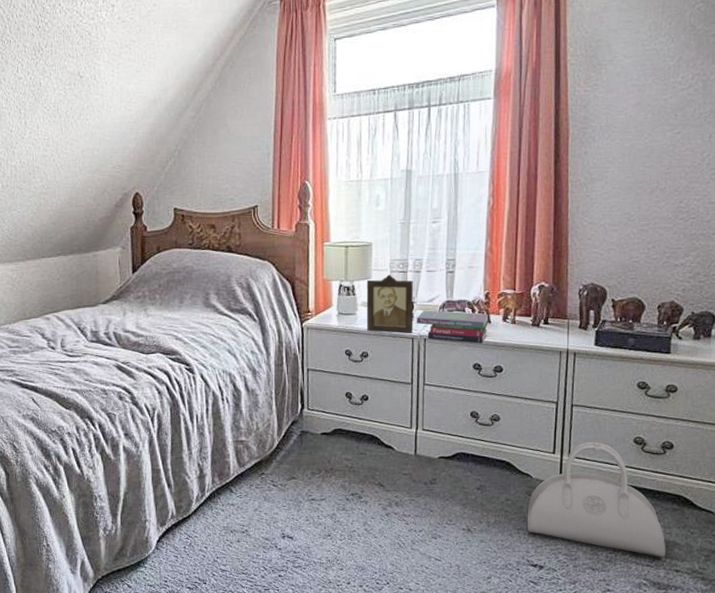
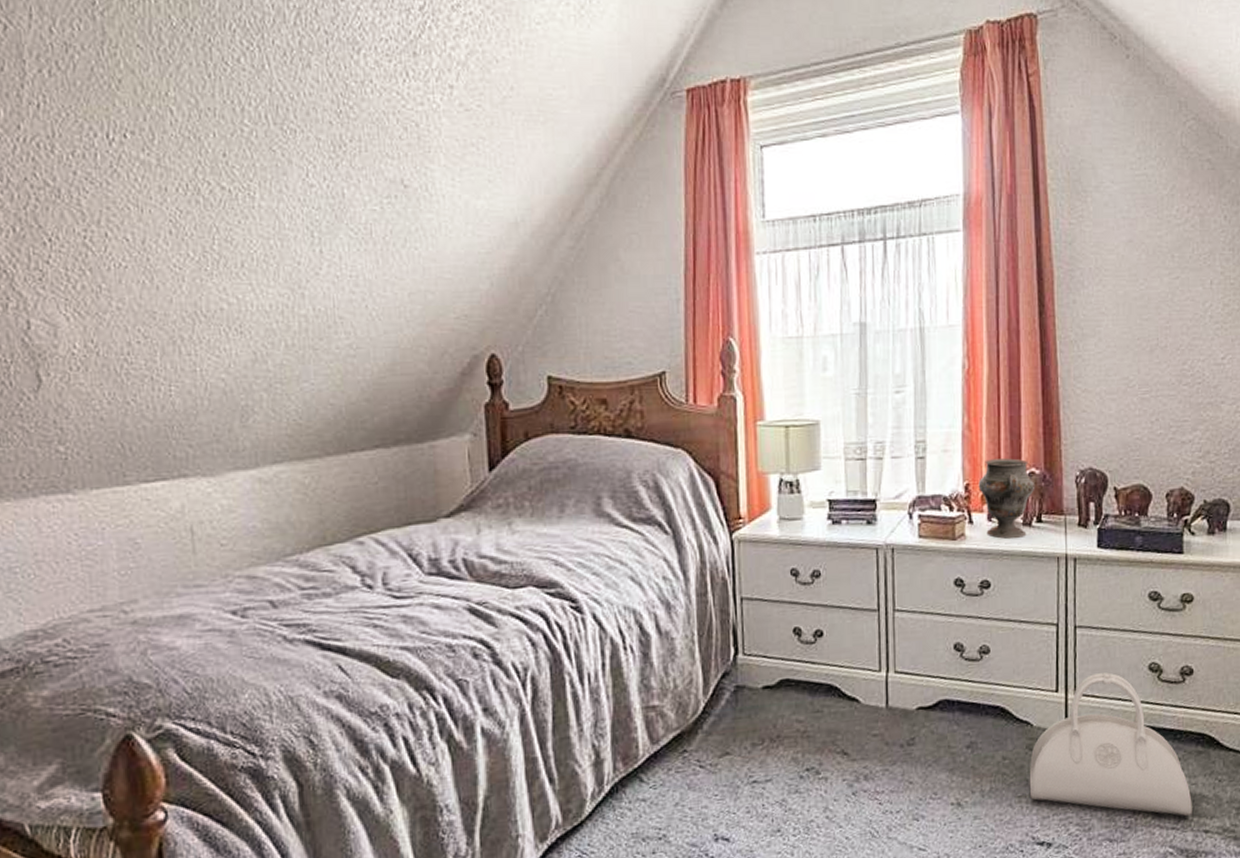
photo frame: present [366,274,414,334] -> none [814,463,877,544]
books: present [416,310,489,344] -> none [880,509,971,553]
decorative vase: none [496,274,544,336] -> present [978,458,1036,540]

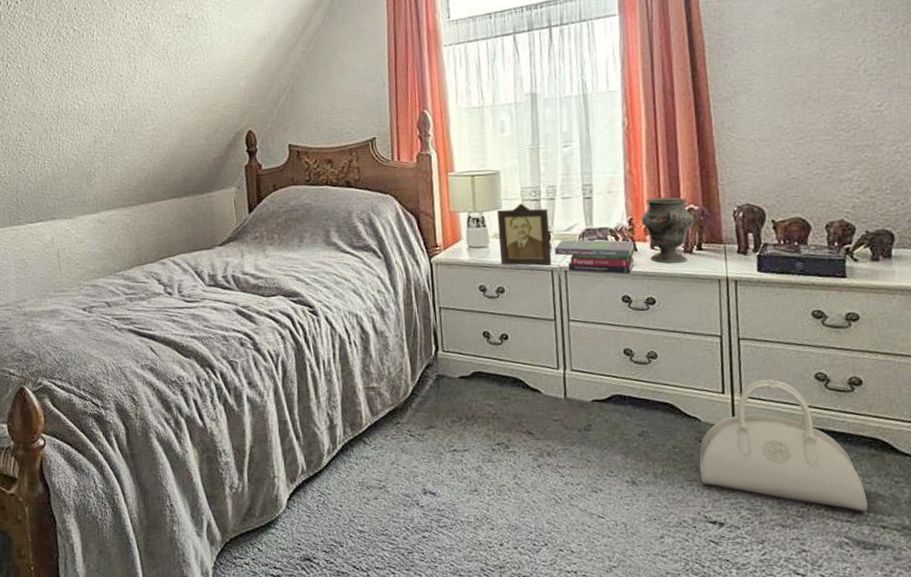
photo frame: none [814,463,877,544] -> present [497,203,552,267]
books: none [880,509,971,553] -> present [554,239,635,275]

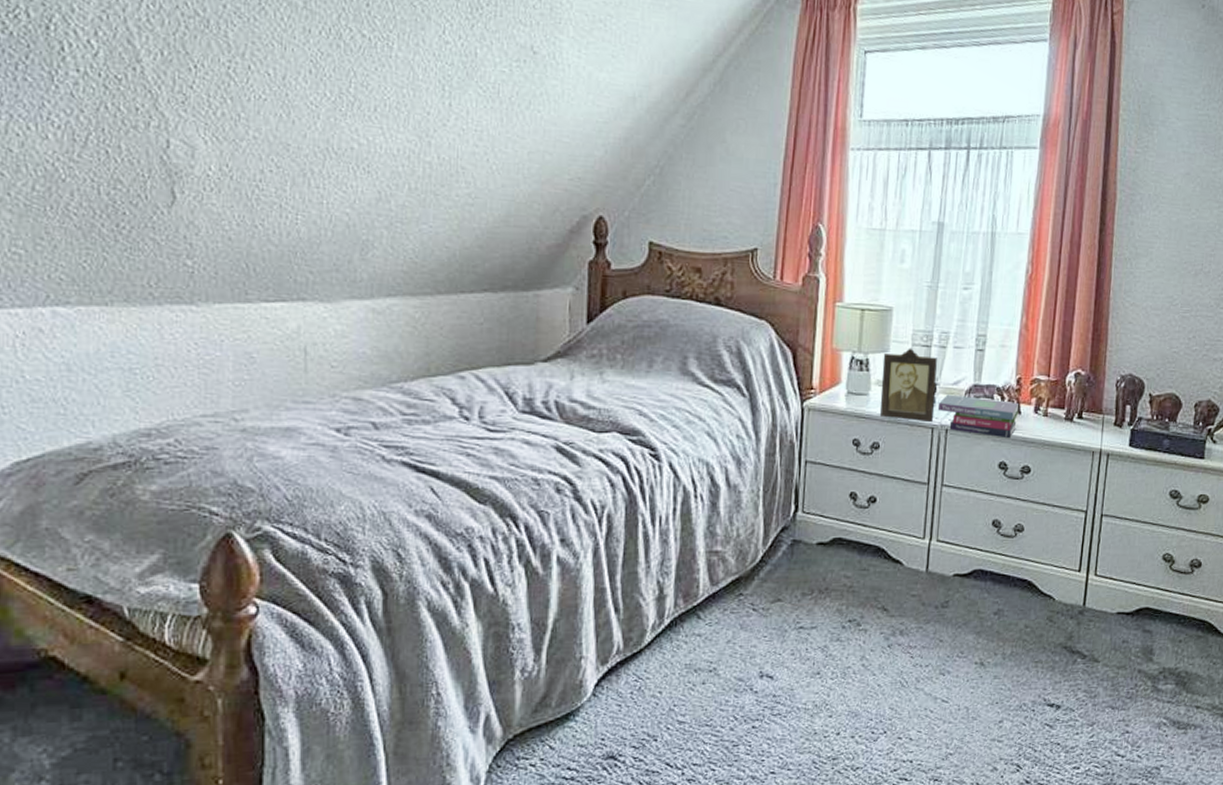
decorative vase: present [641,197,695,264] -> none [1029,358,1080,432]
handbag: present [699,379,868,512] -> none [1045,559,1188,693]

